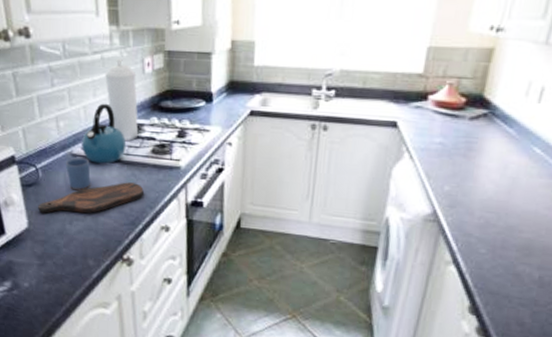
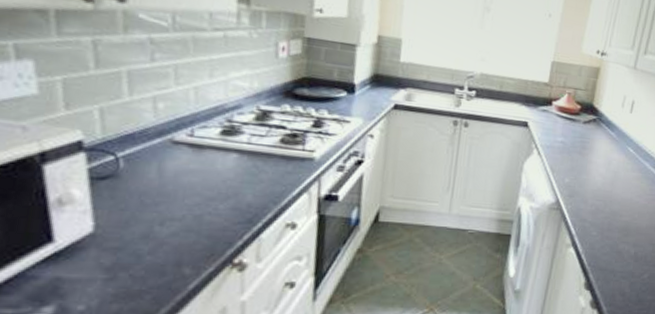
cutting board: present [38,182,144,214] -> none [113,174,267,213]
mug: present [65,157,91,190] -> none [161,145,197,184]
kettle: present [82,103,127,164] -> none [187,85,249,154]
canister: present [105,58,139,142] -> none [226,38,268,129]

